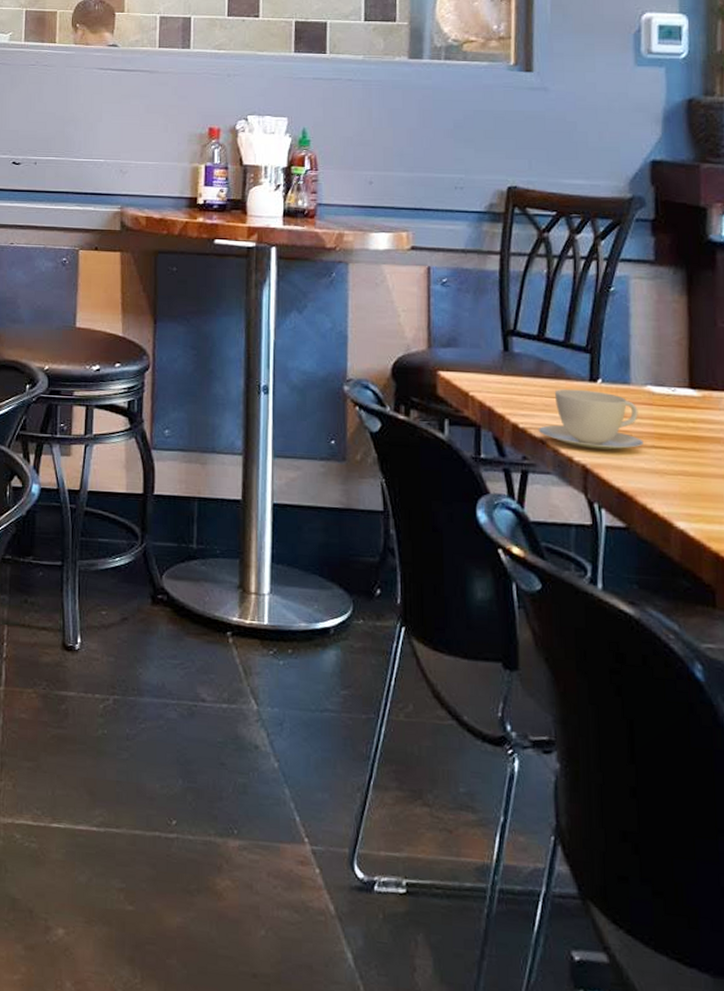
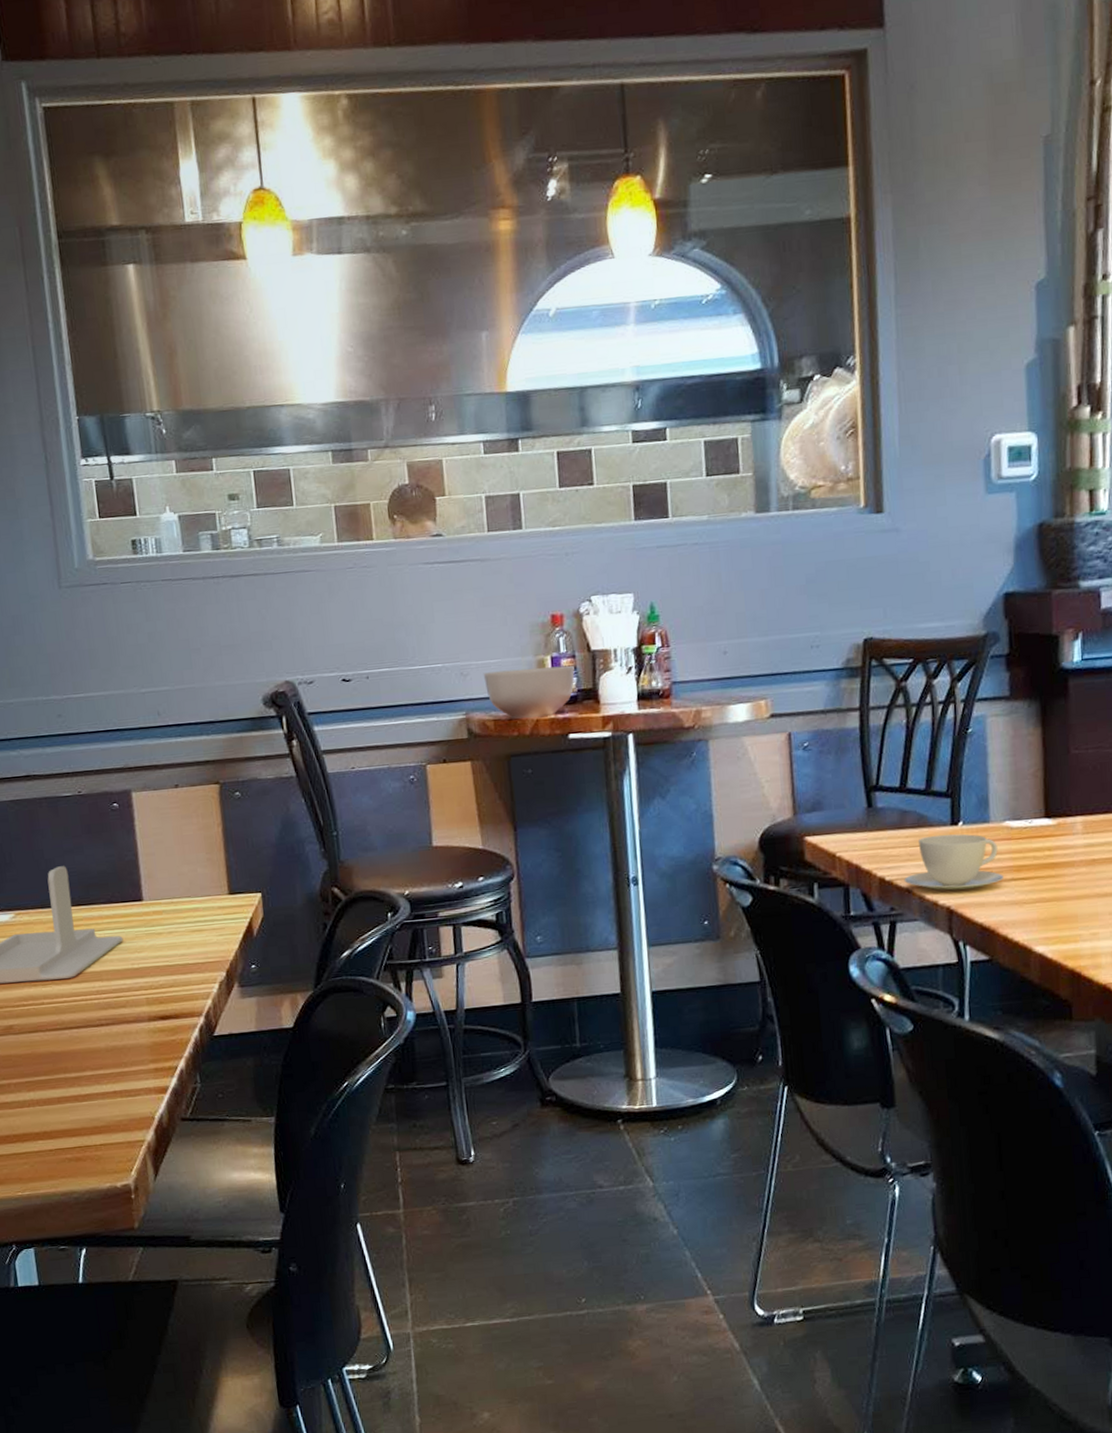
bowl: none [141,172,227,221] -> present [483,665,575,719]

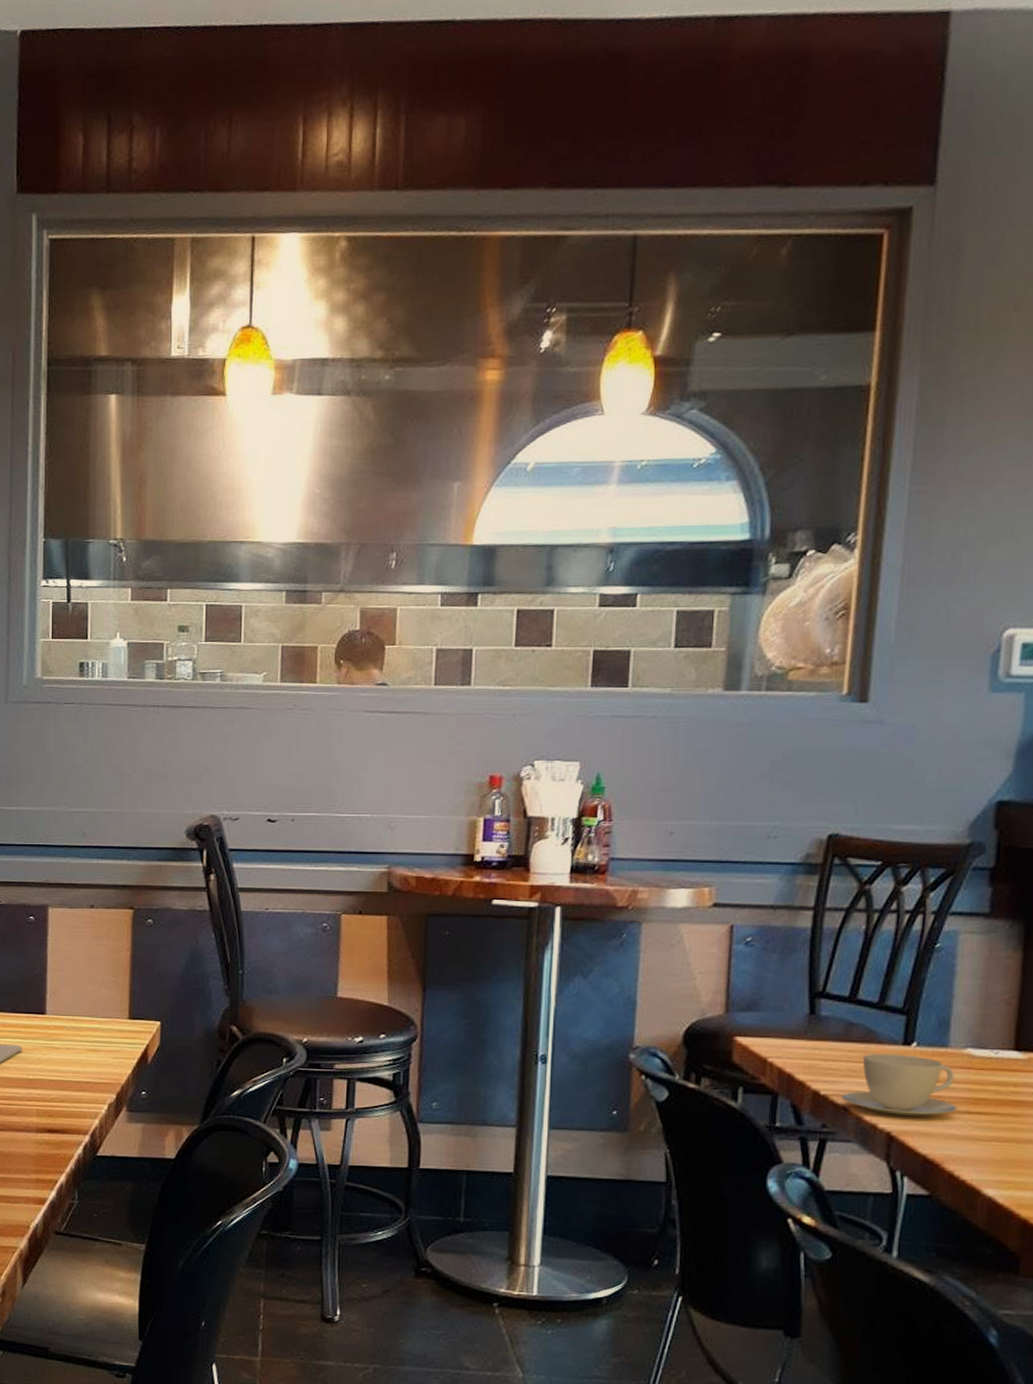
bowl: present [483,665,575,719] -> none [411,828,508,880]

